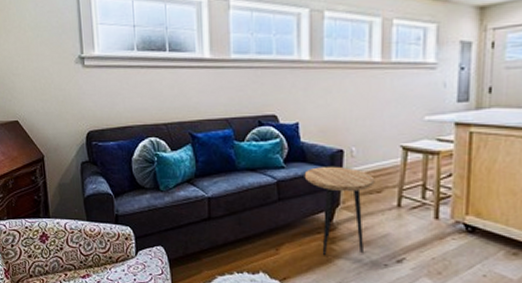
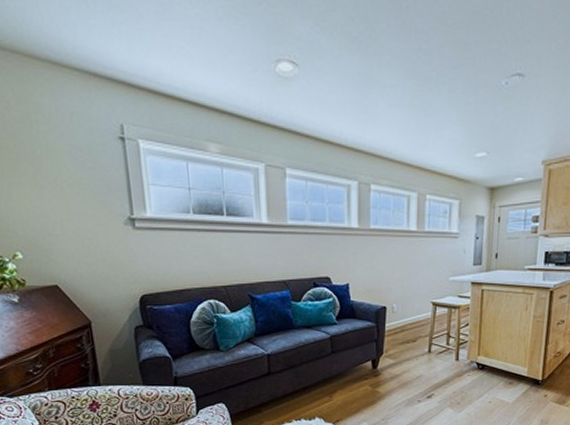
side table: present [304,167,375,255] -> none [353,321,411,397]

